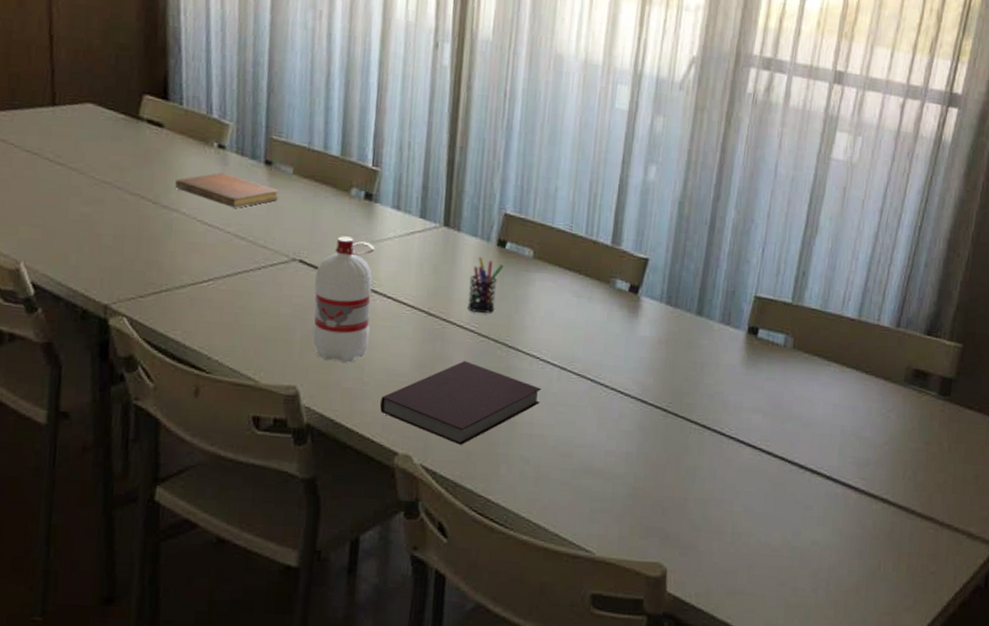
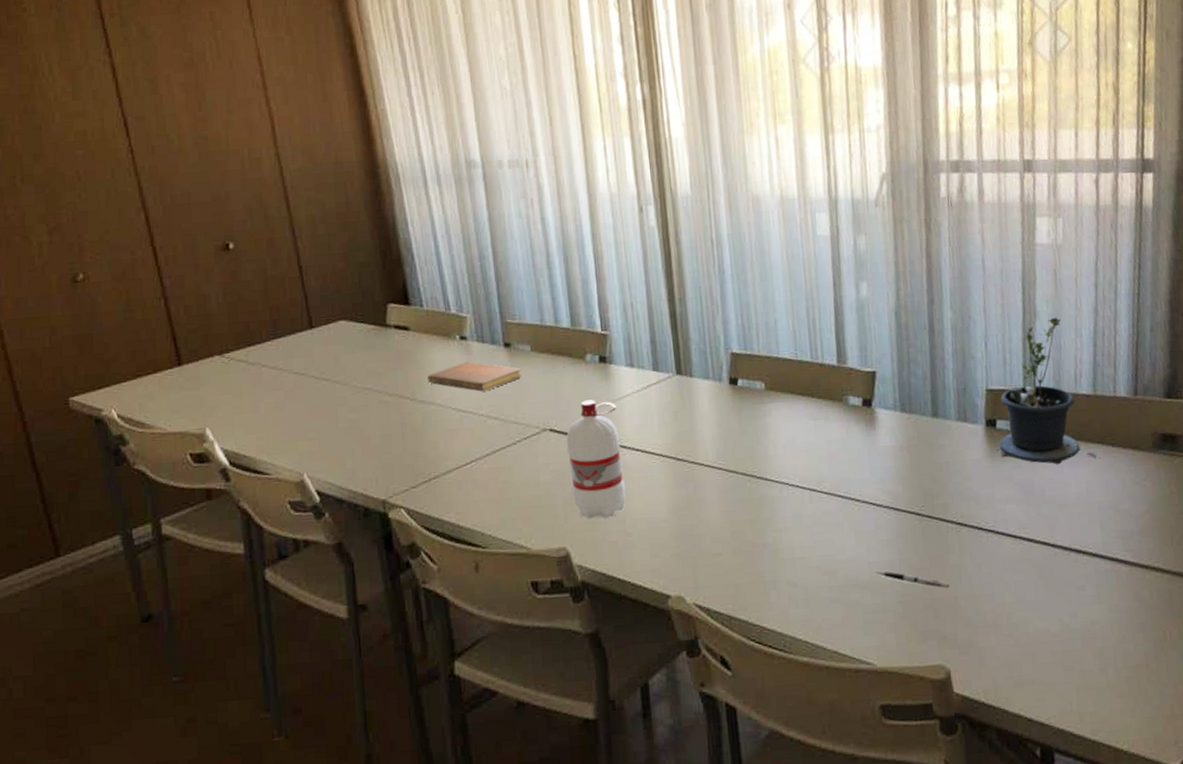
notebook: present [379,361,542,445] -> none [645,498,796,579]
pen holder: present [468,257,504,313] -> none [710,397,739,450]
pen: none [612,461,682,489] -> present [876,571,950,589]
potted plant: none [753,235,852,384] -> present [996,317,1100,465]

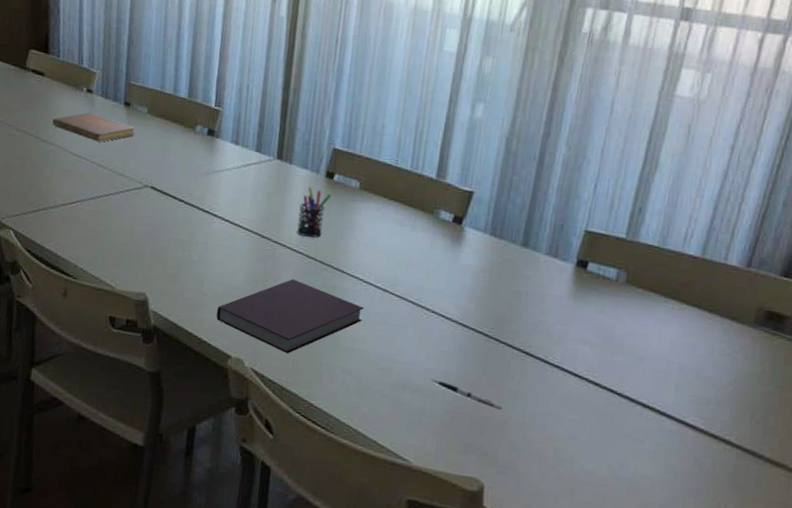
water bottle: present [566,399,626,520] -> none [160,166,216,276]
notebook: none [645,498,796,579] -> present [216,279,365,354]
pen holder: none [710,397,739,450] -> present [297,187,332,238]
potted plant: present [996,317,1100,465] -> none [582,172,693,322]

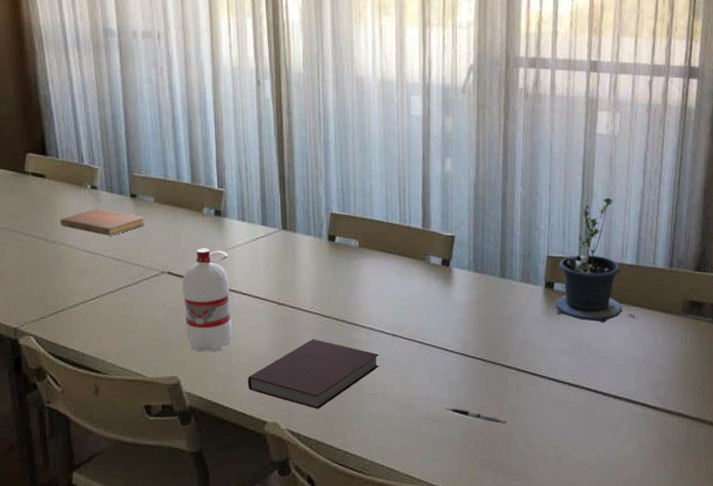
water bottle: none [160,166,216,276] -> present [182,248,232,353]
pen holder: present [297,187,332,238] -> none [309,251,336,297]
potted plant: none [582,172,693,322] -> present [553,197,639,323]

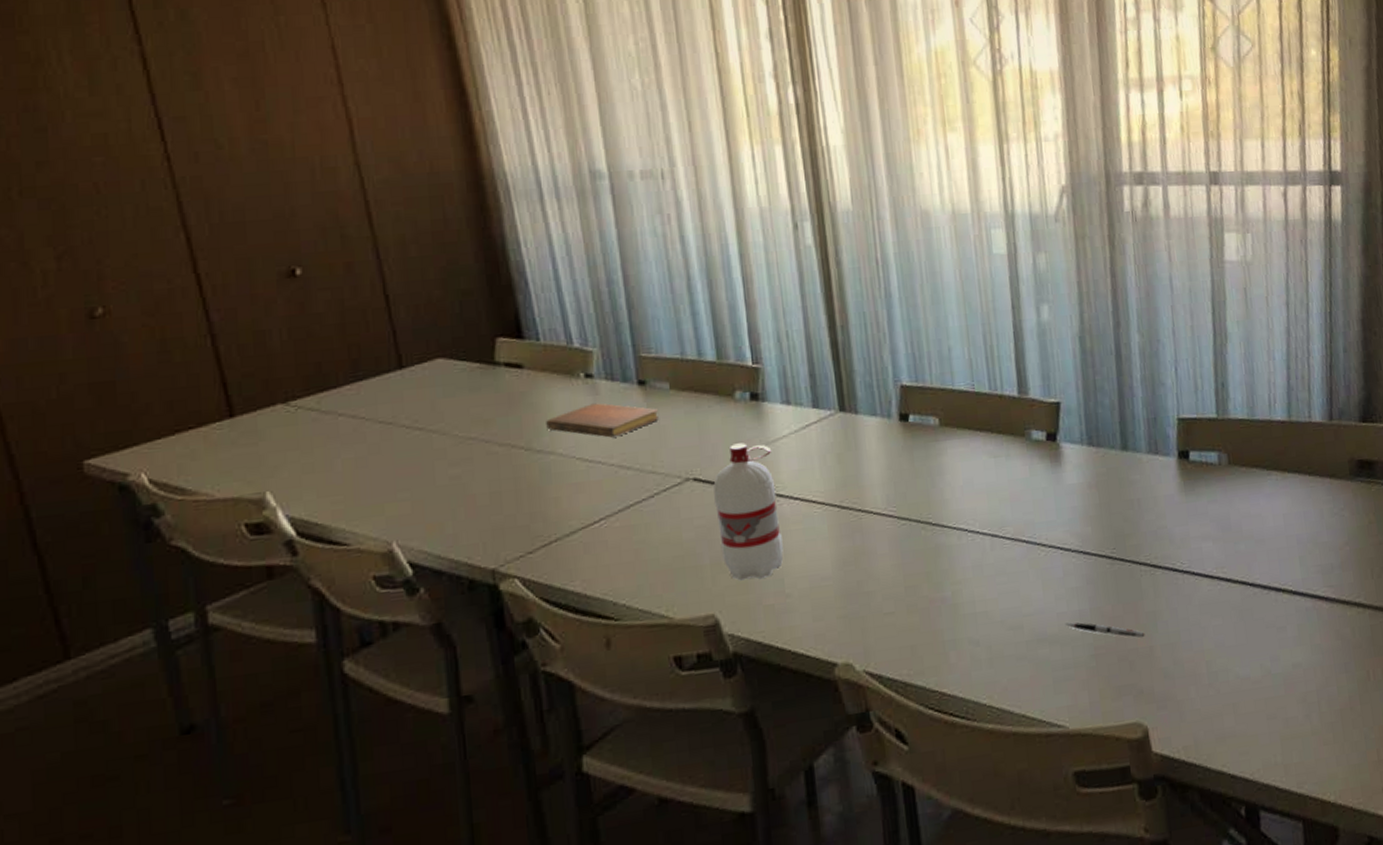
notebook: present [247,339,380,409] -> none [807,549,977,641]
potted plant: present [553,197,639,323] -> none [1190,339,1297,498]

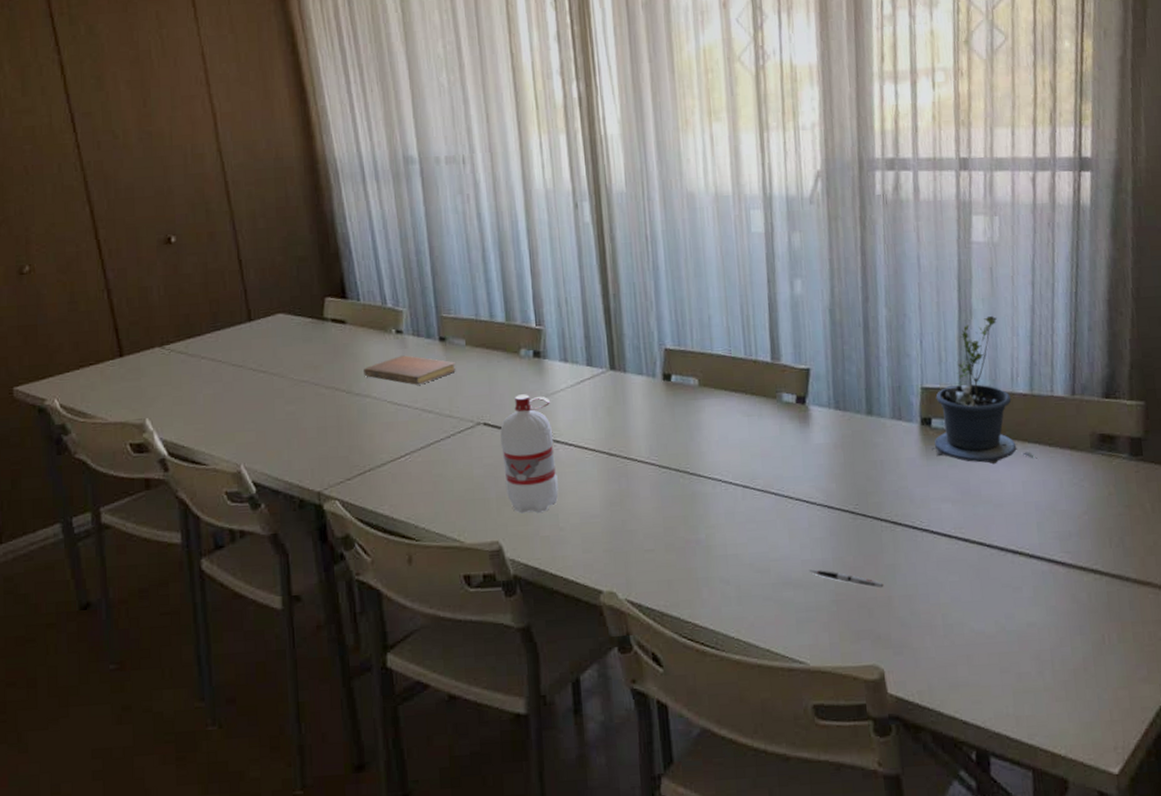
potted plant: none [1190,339,1297,498] -> present [932,315,1037,465]

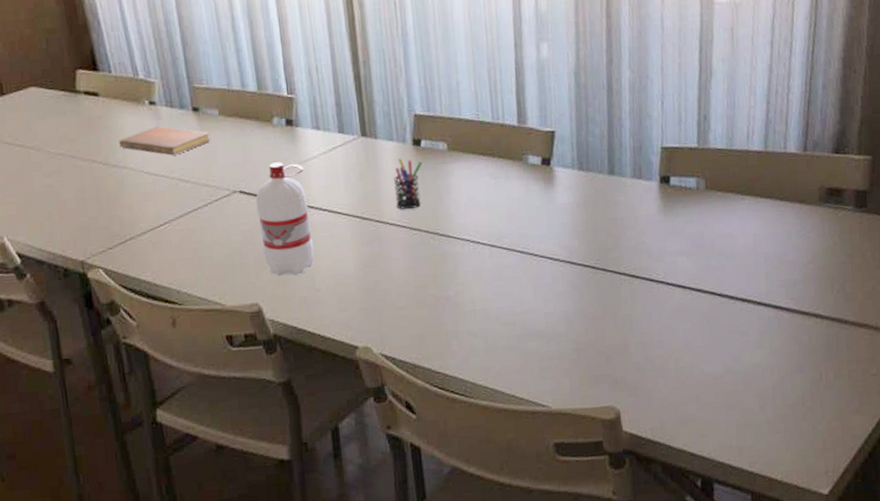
pen holder: none [643,393,673,446] -> present [394,158,423,209]
pen: present [809,569,884,588] -> none [552,321,622,337]
potted plant: present [932,315,1037,465] -> none [669,75,768,219]

